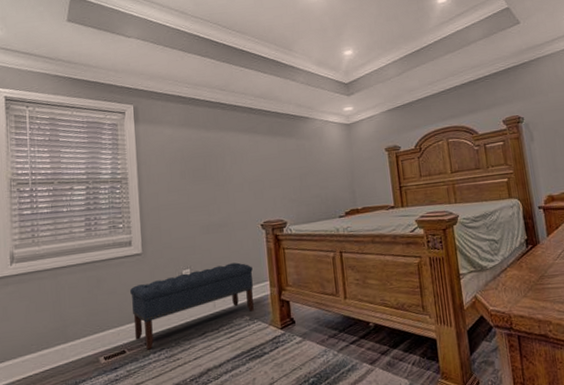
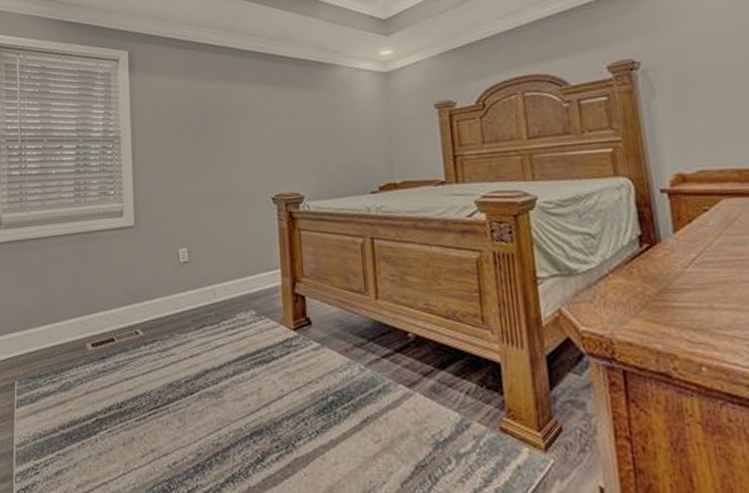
bench: present [130,262,254,350] -> none [121,243,261,340]

